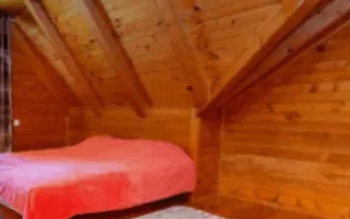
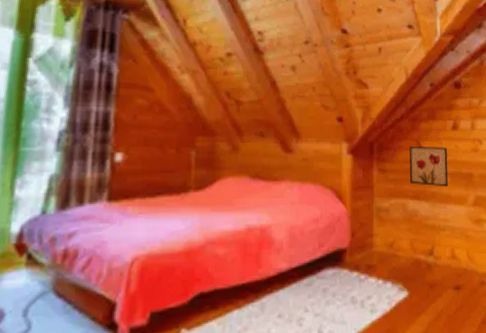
wall art: none [258,109,302,145] -> present [410,146,449,187]

